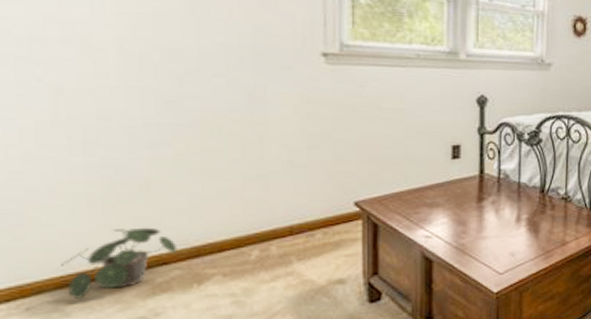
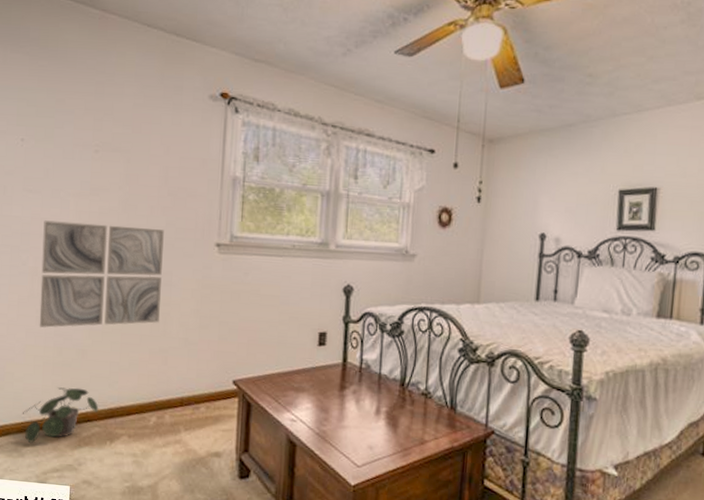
wall art: none [65,23,253,159] -> present [39,220,164,328]

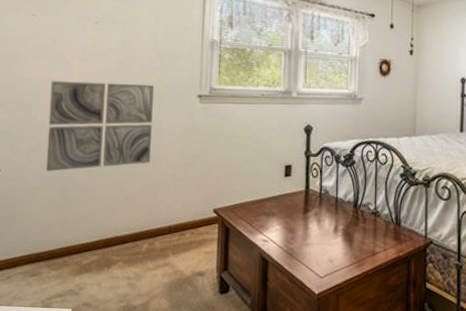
potted plant: present [23,387,99,443] -> none [30,222,98,272]

